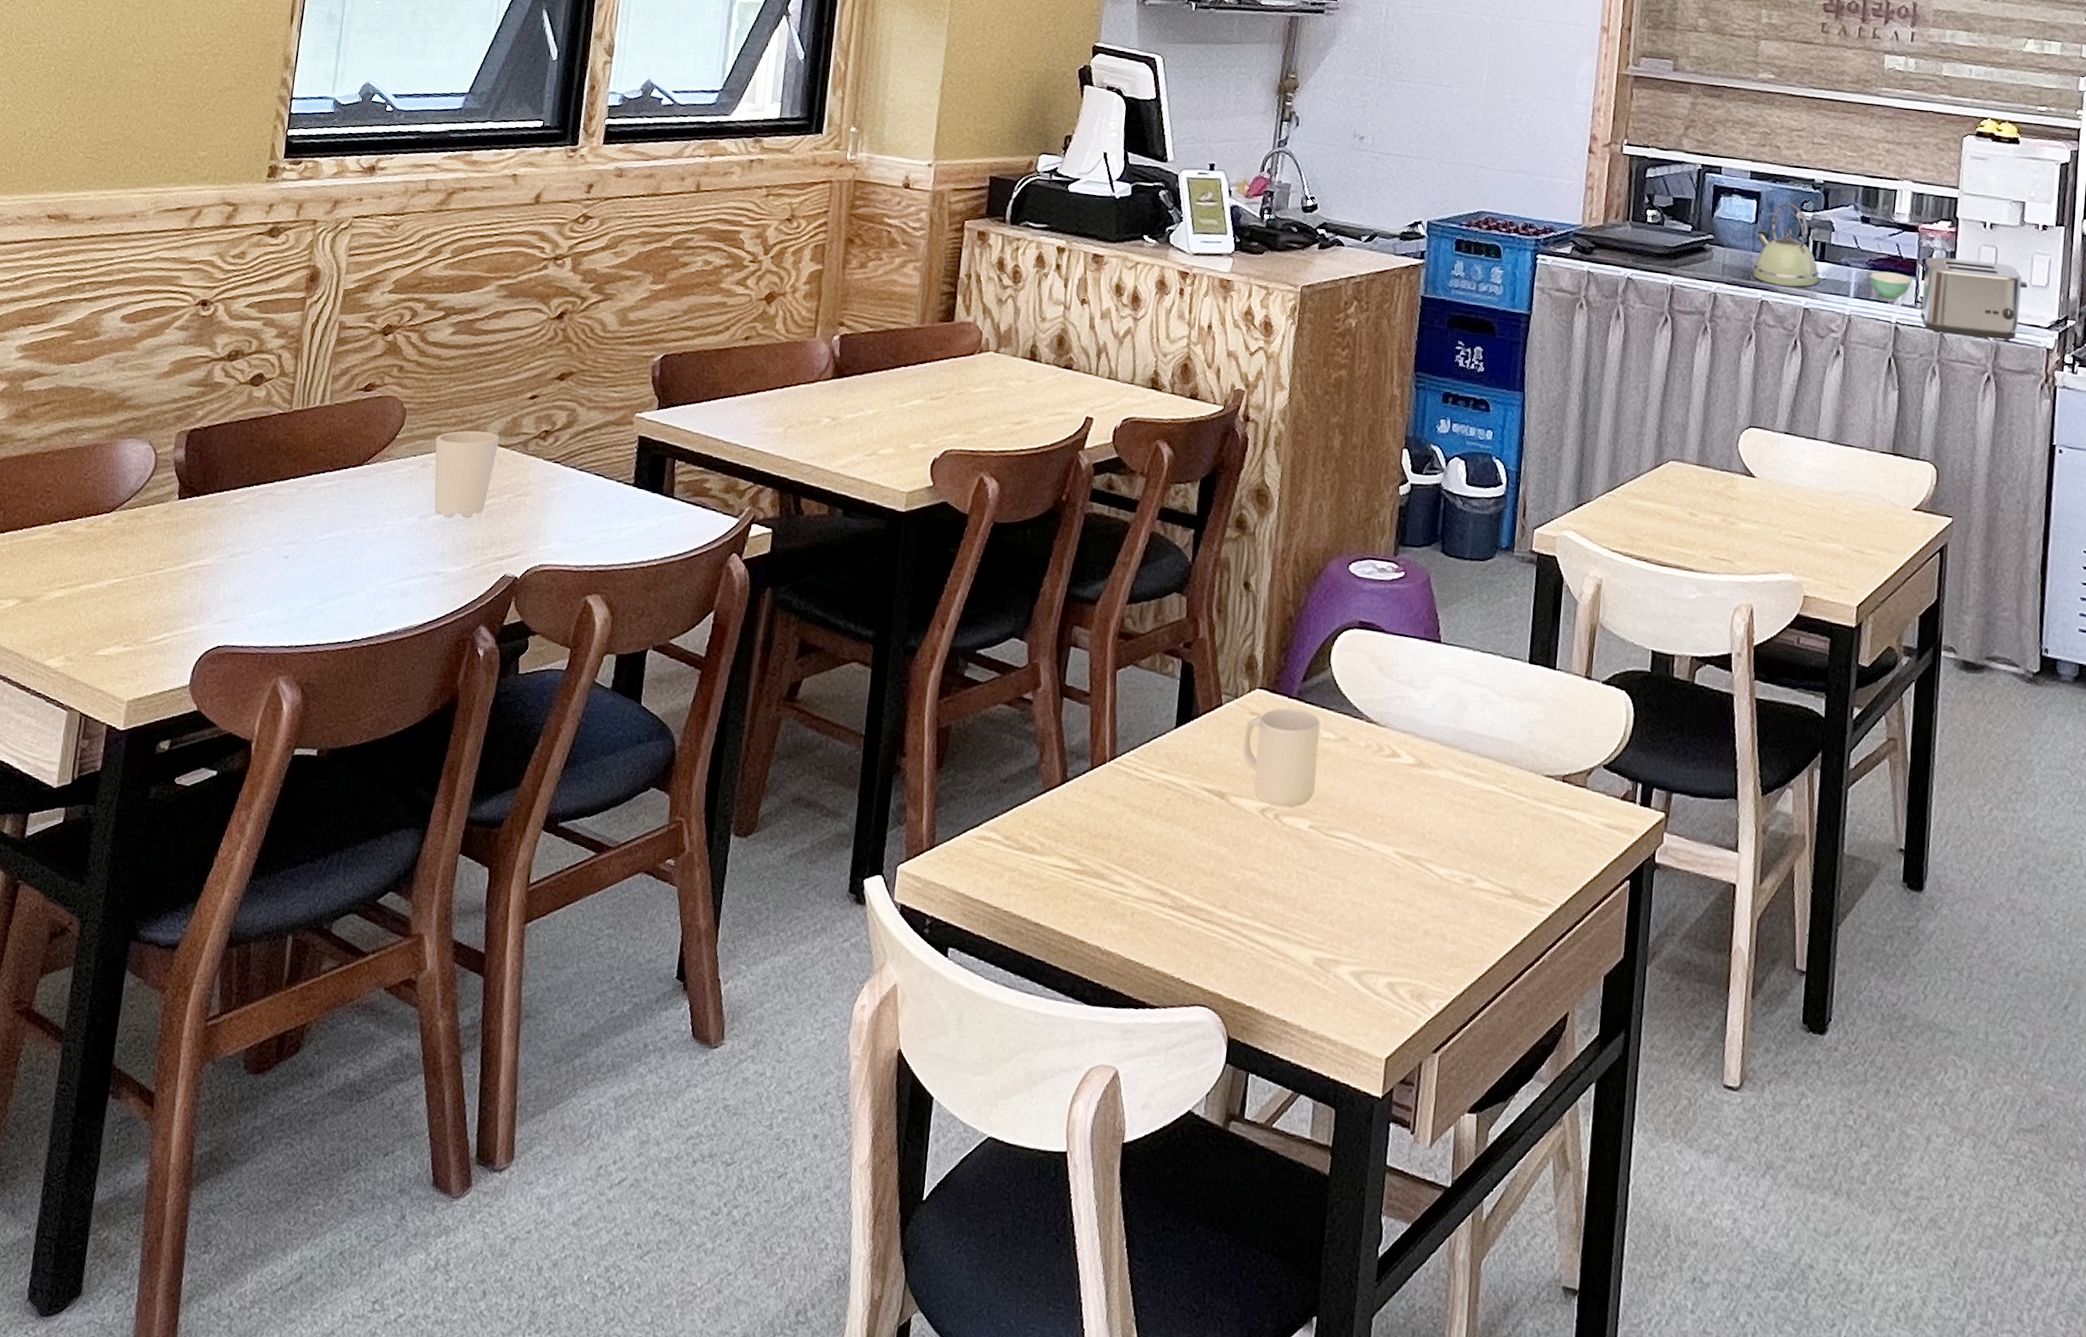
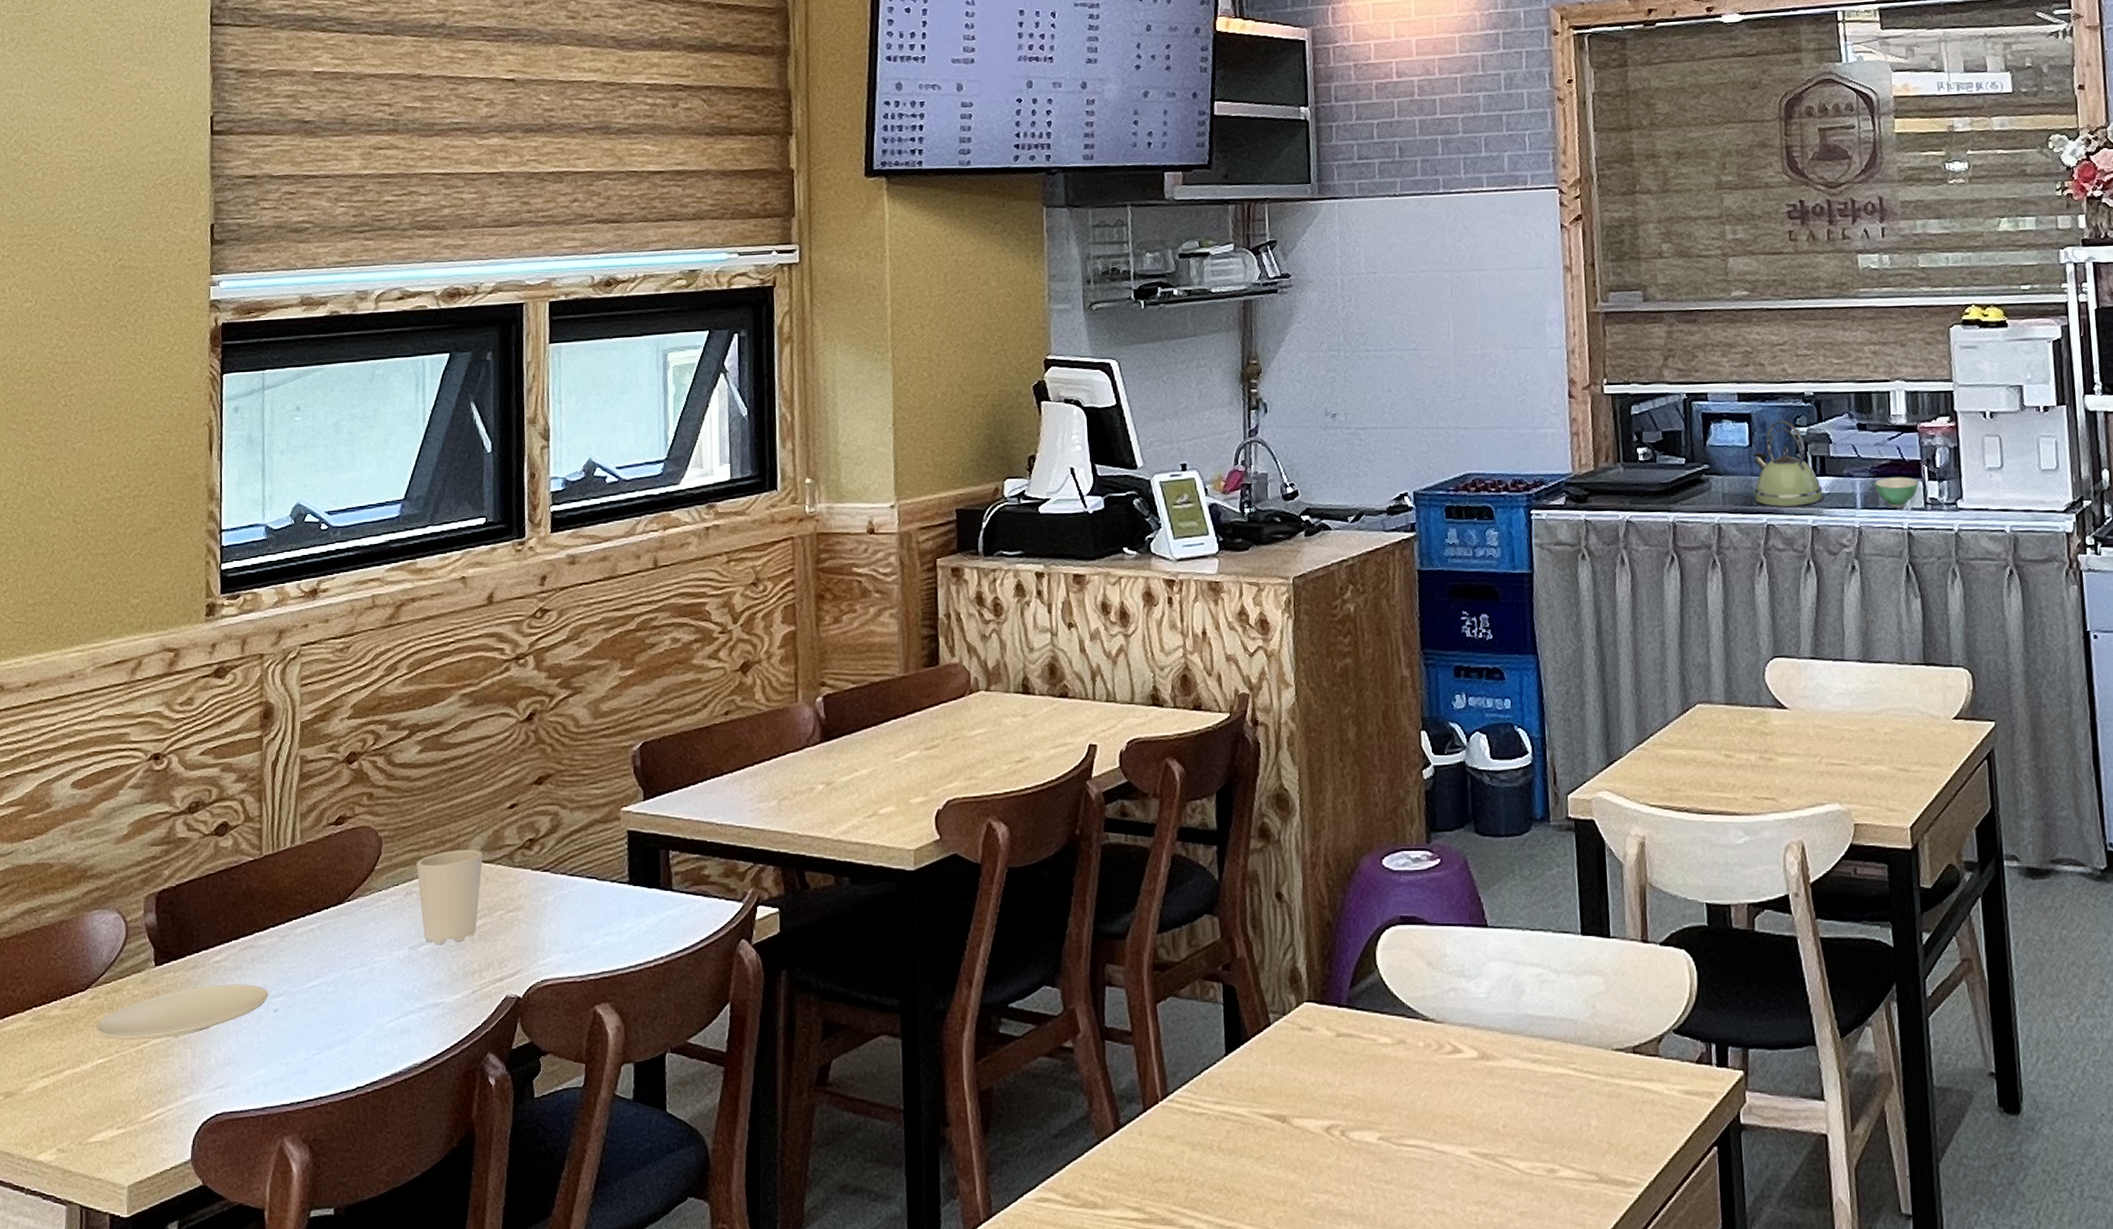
plate: none [115,525,282,569] -> present [96,984,269,1040]
cup: present [1242,708,1321,808] -> none [1297,1017,1378,1121]
toaster: present [1920,257,2028,341] -> none [1929,452,2037,533]

